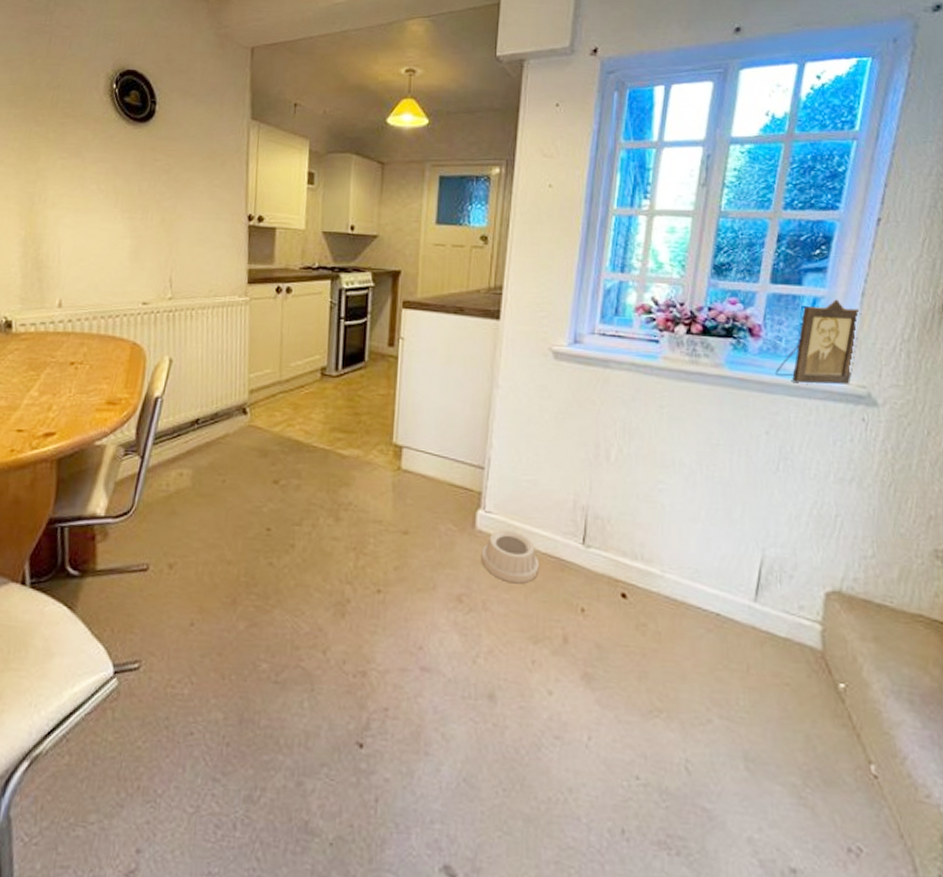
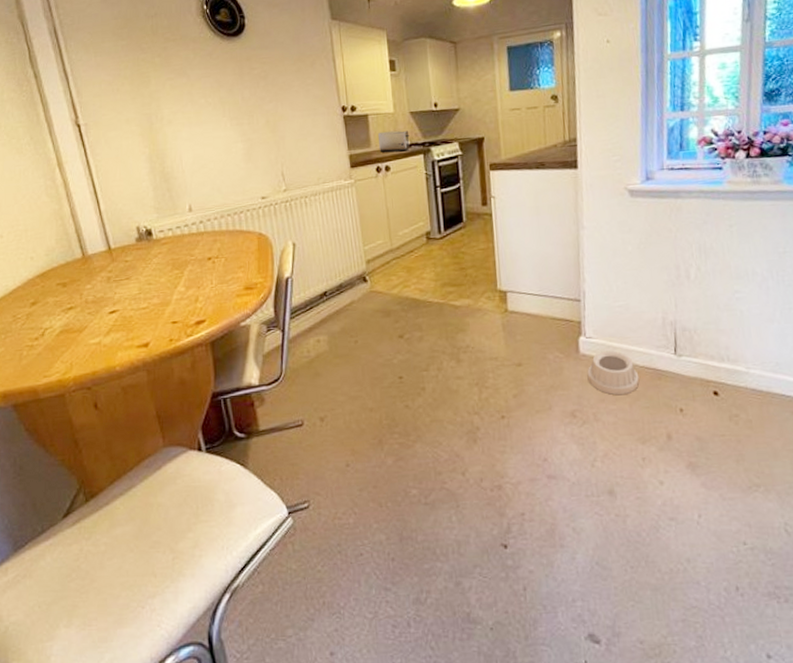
toaster: none [283,249,319,274] -> present [377,130,410,152]

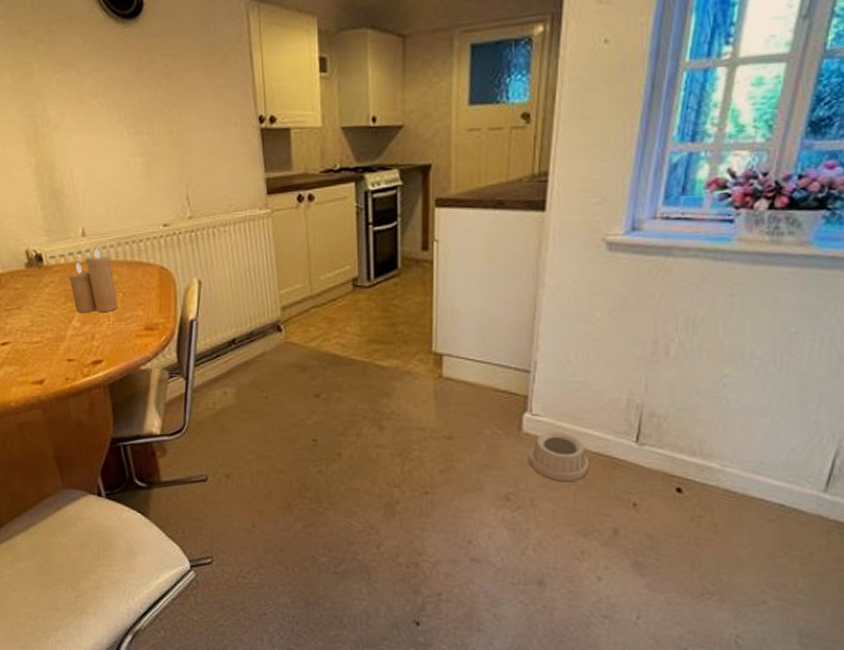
candle: none [176,221,221,279] -> present [69,248,118,313]
toaster: present [377,130,410,152] -> none [300,150,340,178]

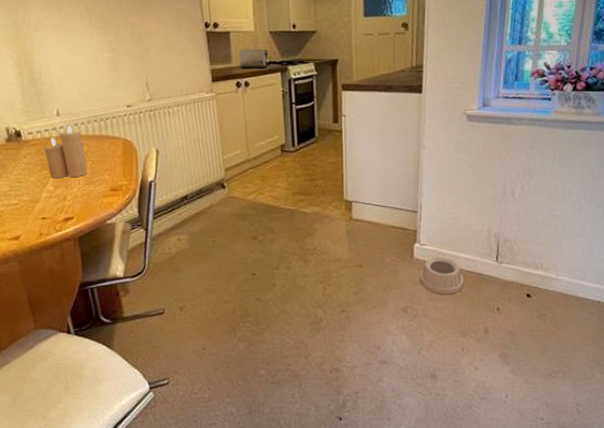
toaster: none [300,150,340,178] -> present [238,48,269,69]

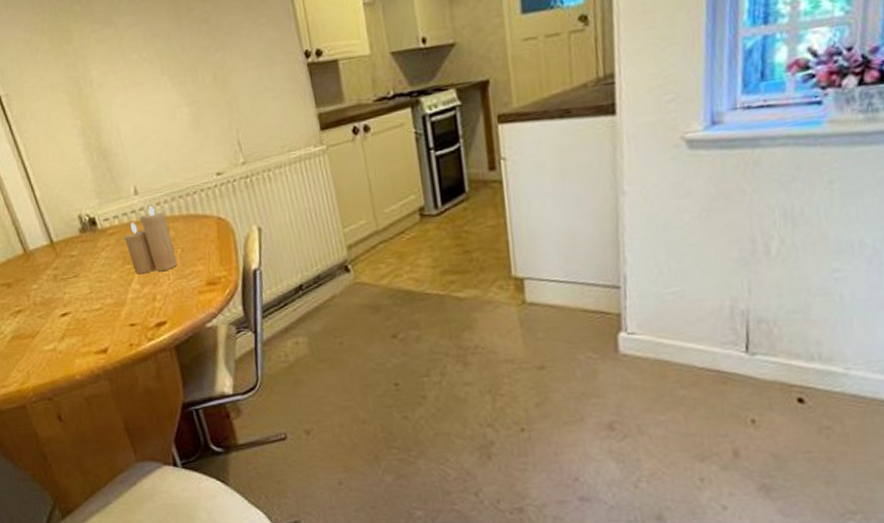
toaster: present [238,48,269,69] -> none [351,77,394,108]
pet bowl: present [419,256,464,295] -> none [628,349,698,404]

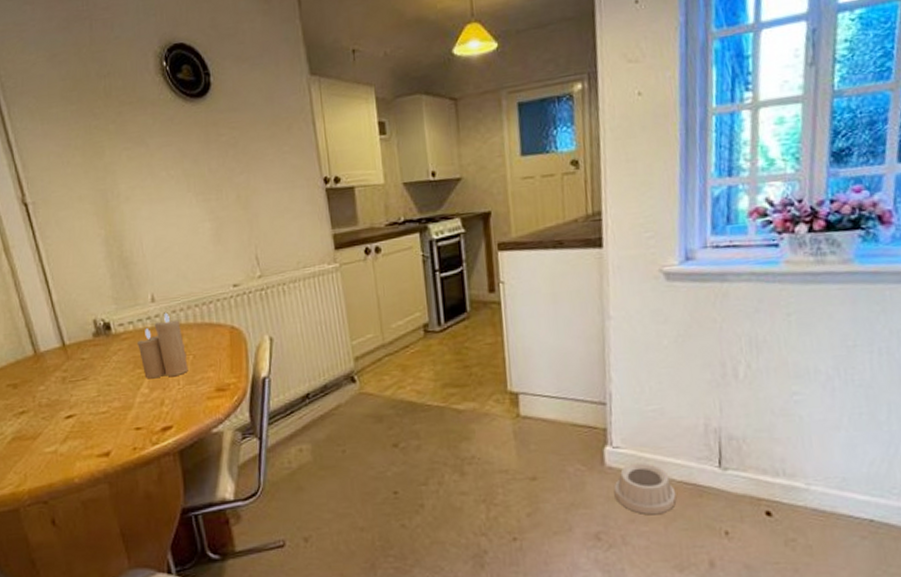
pet bowl: none [628,349,698,404] -> present [614,462,677,515]

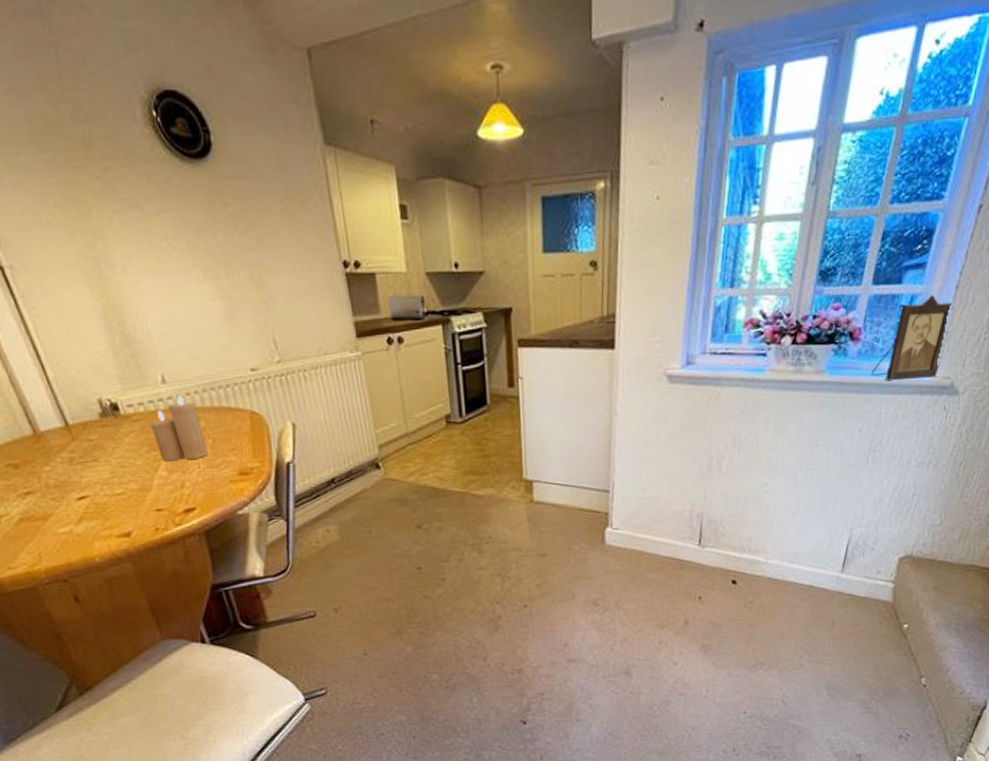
toaster: none [365,204,404,231] -> present [387,294,427,321]
pet bowl: present [614,462,677,515] -> none [611,541,662,585]

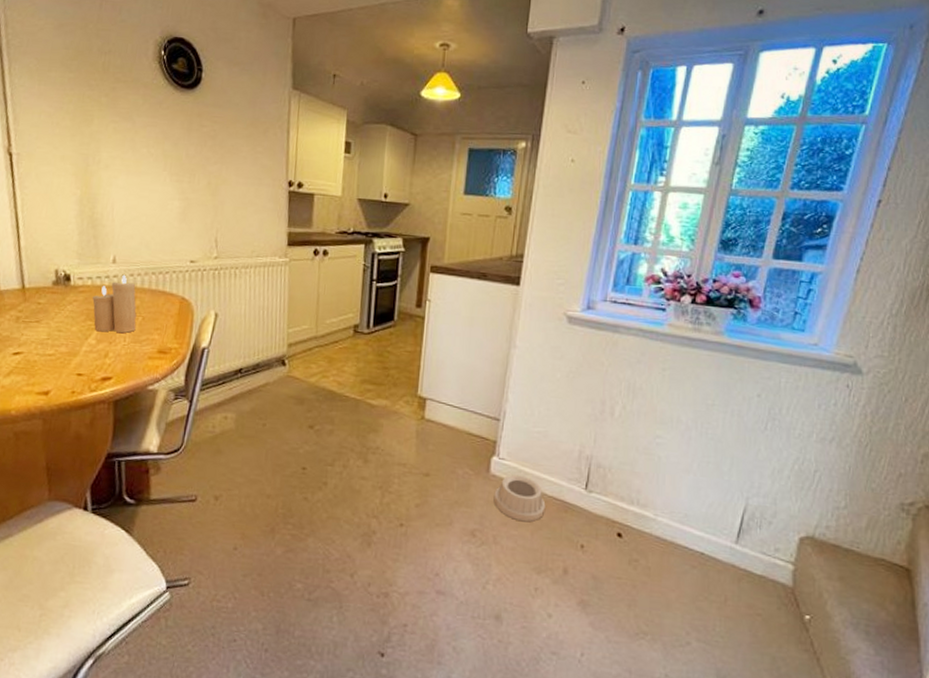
toaster: present [387,294,427,321] -> none [320,214,354,238]
pet bowl: none [611,541,662,585] -> present [493,474,546,522]
photo frame: present [871,295,954,381] -> none [771,275,855,354]

